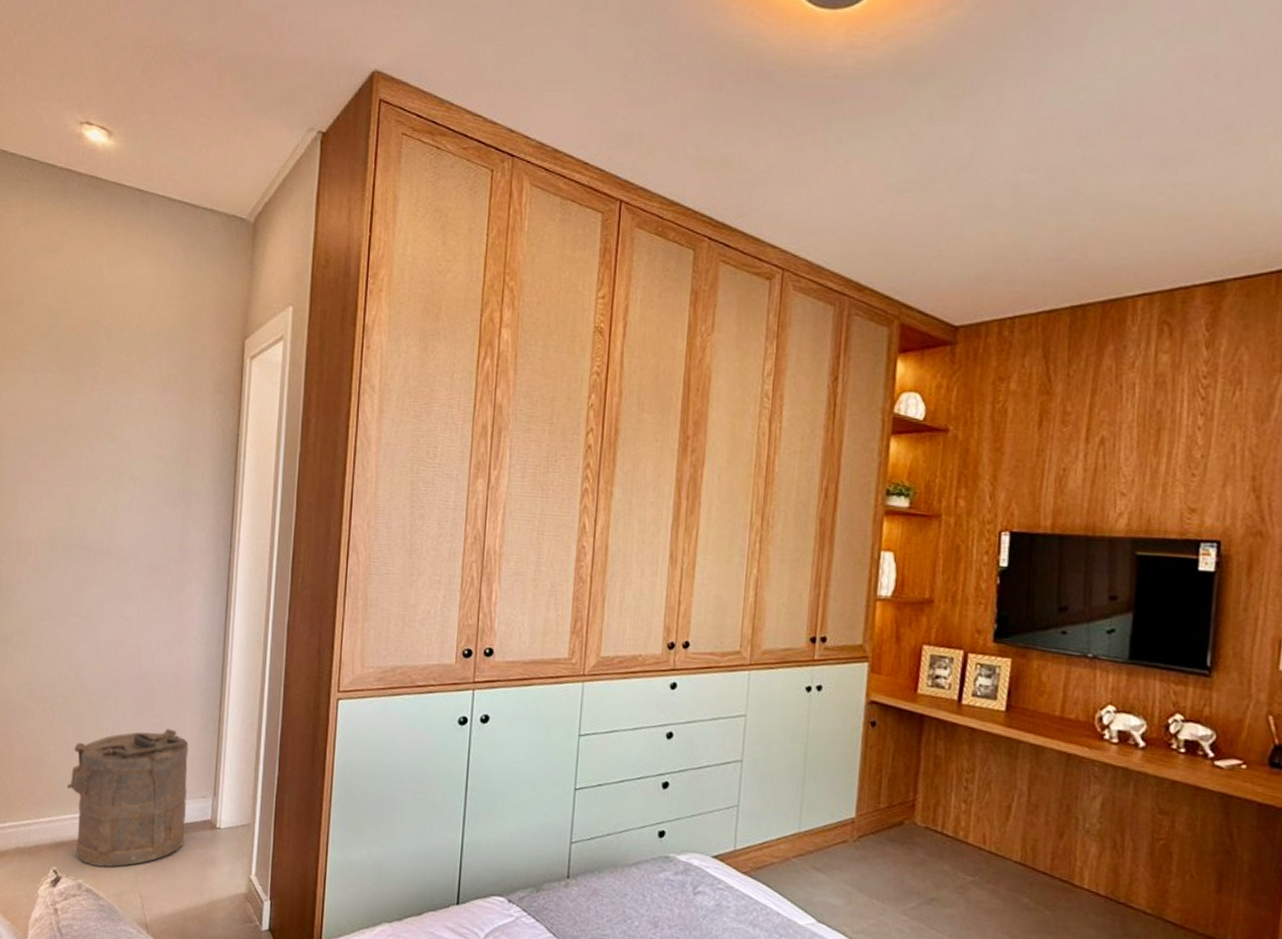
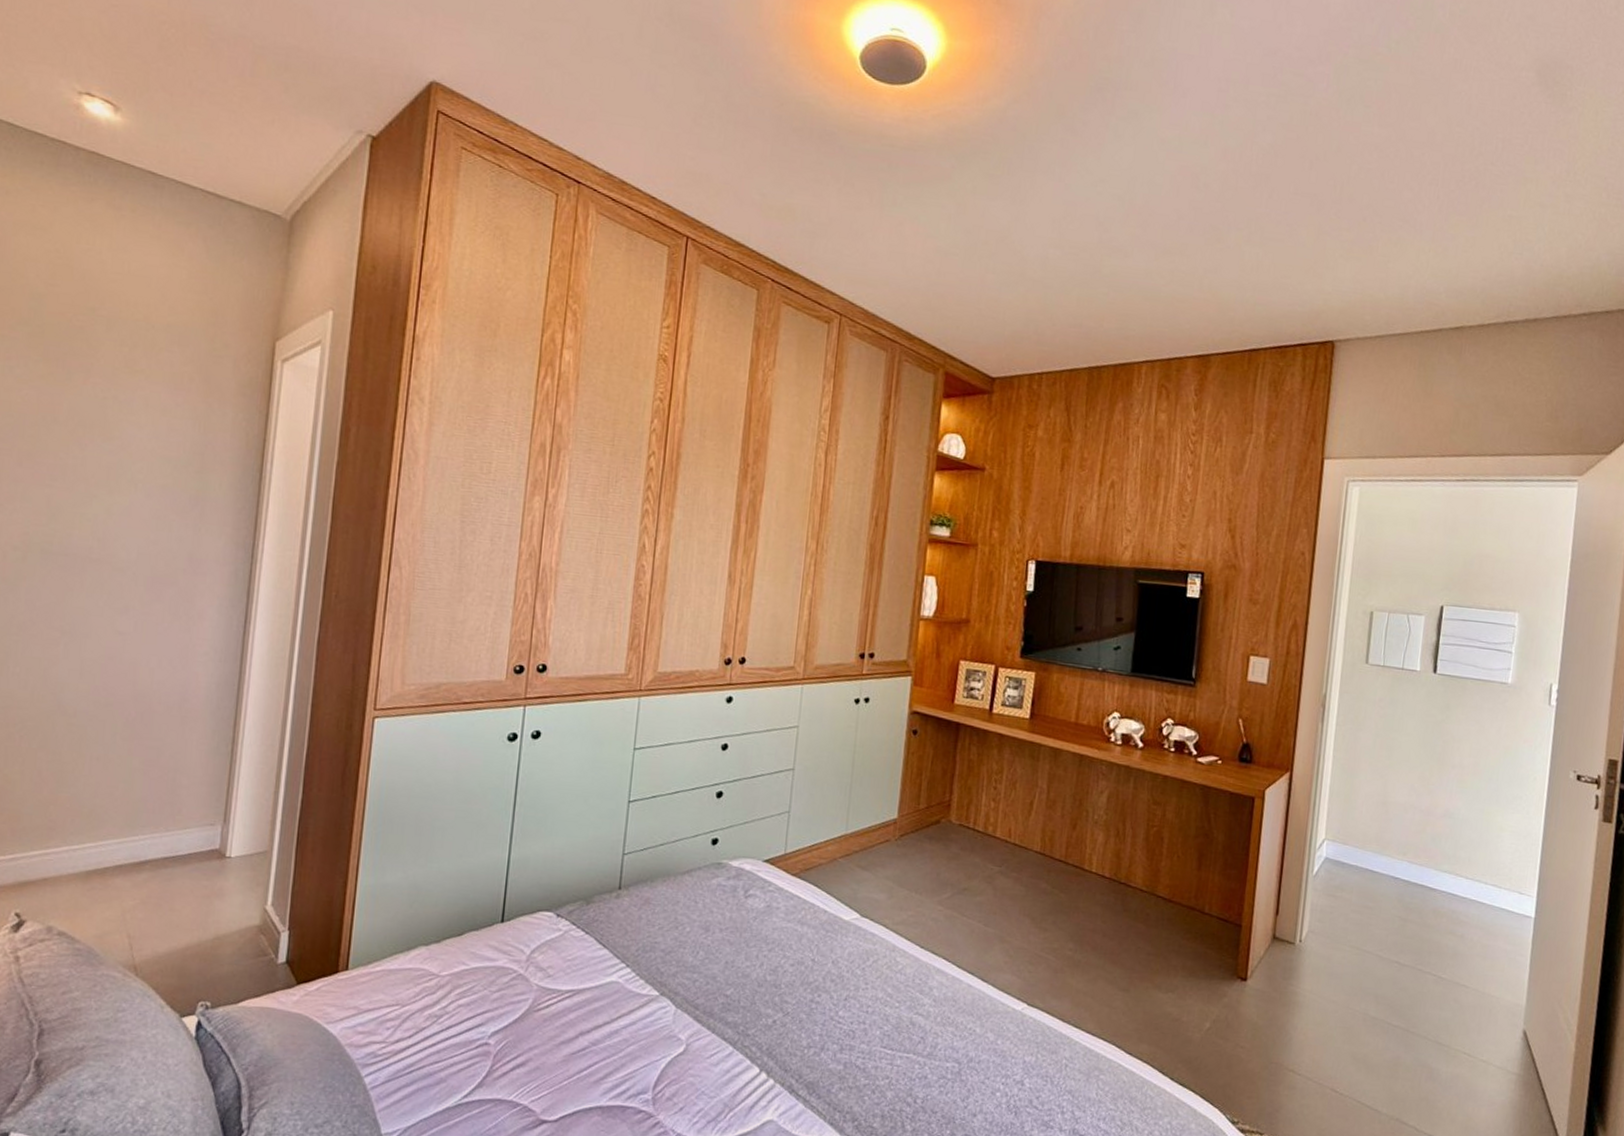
laundry hamper: present [67,729,189,867] -> none [37,752,194,907]

